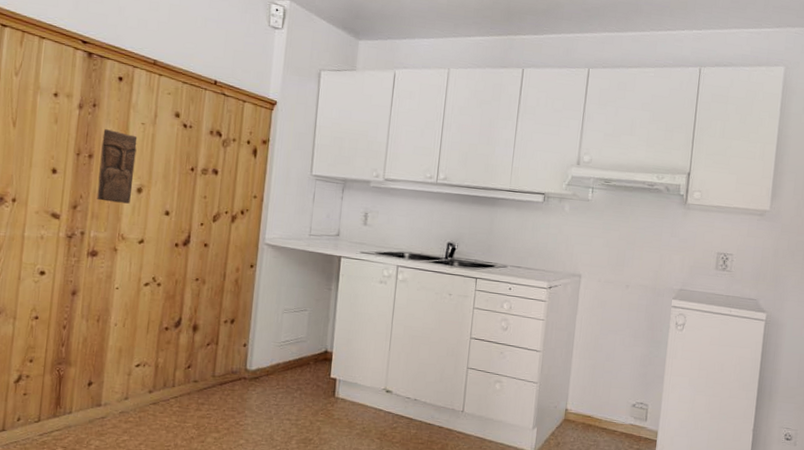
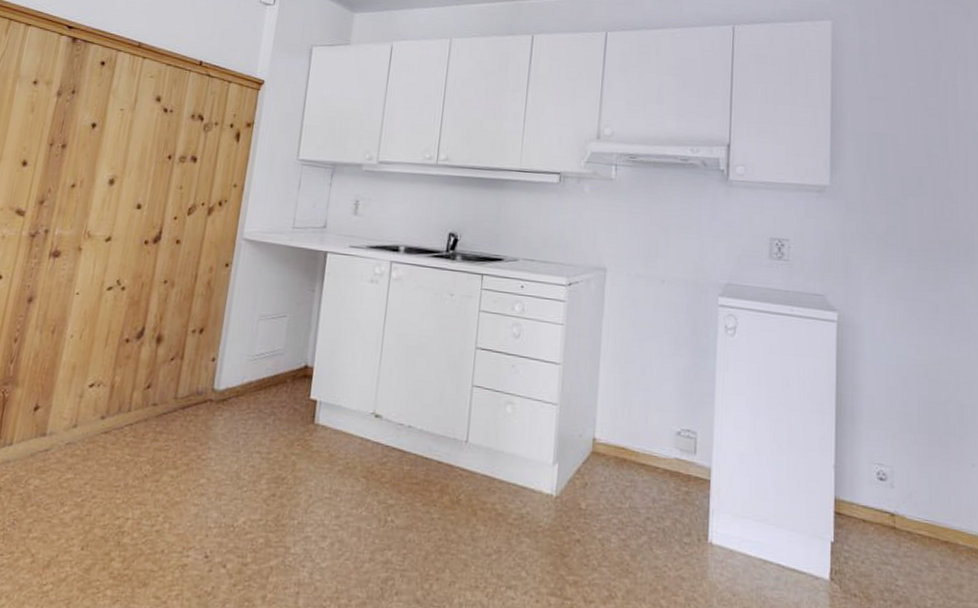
mask: present [97,129,138,204] -> none [65,117,115,197]

